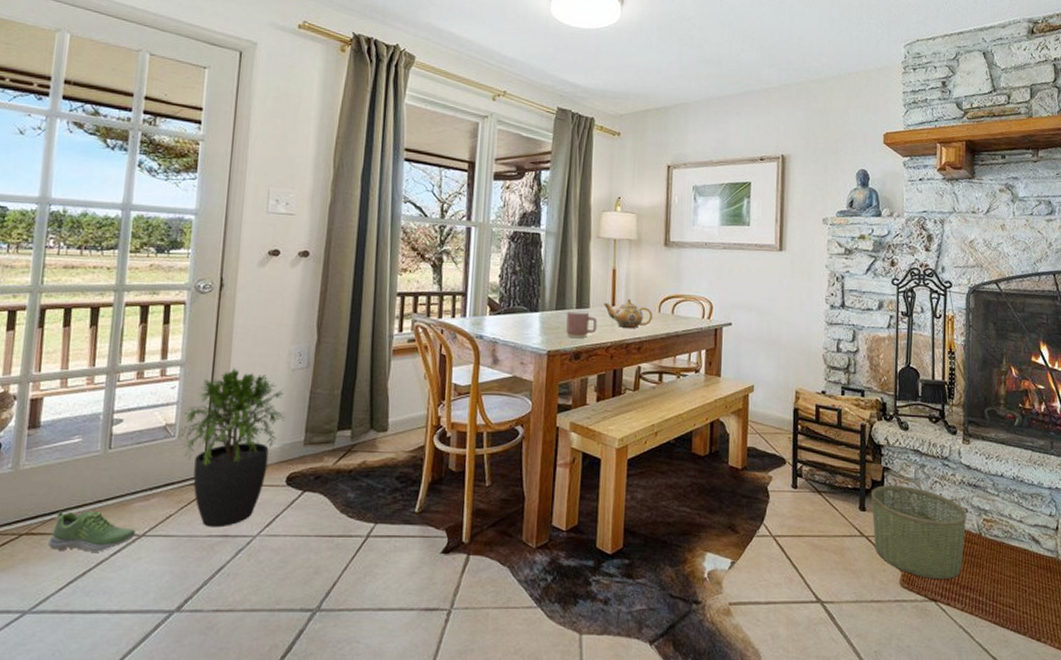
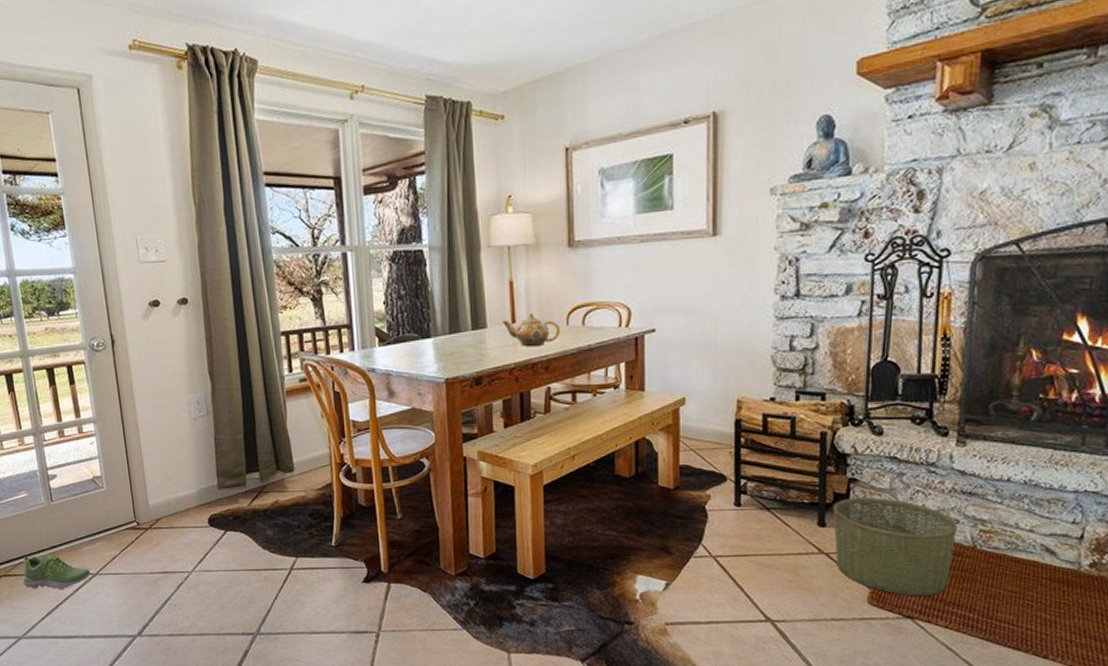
potted plant: present [176,368,286,528] -> none [104,421,197,566]
mug: present [565,310,598,338] -> none [461,331,498,362]

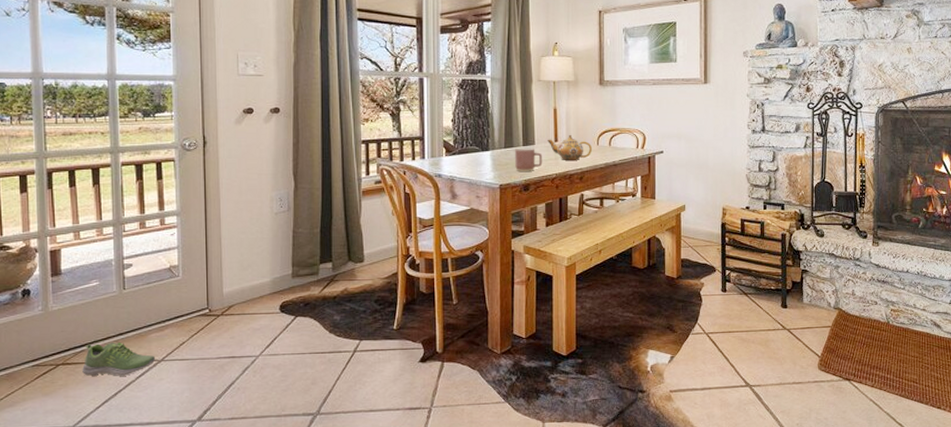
mug: none [461,331,498,362] -> present [514,147,543,171]
basket: present [832,498,958,596] -> none [791,285,877,363]

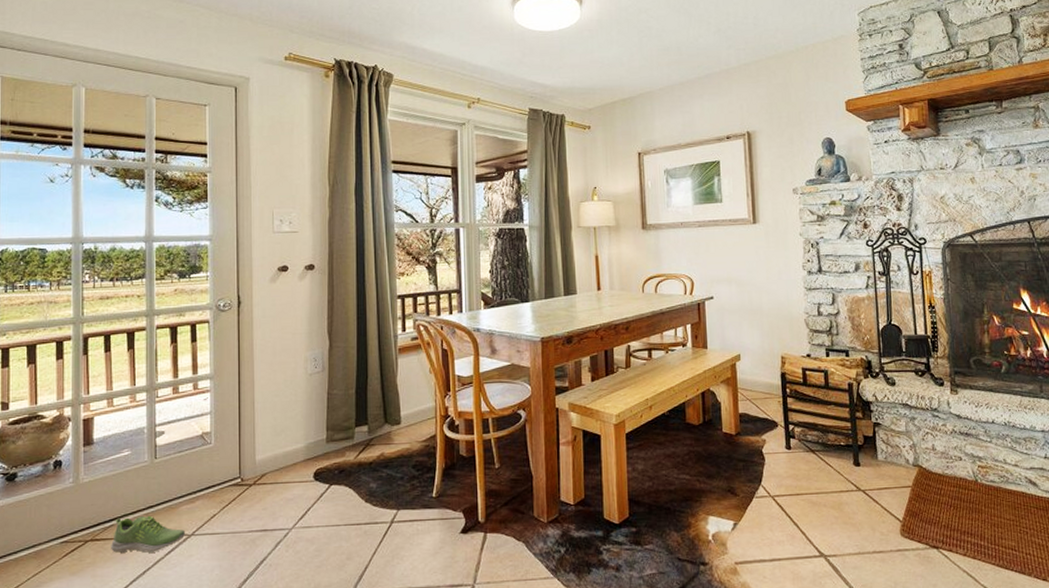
mug: present [514,147,543,171] -> none [555,297,586,323]
teapot: present [548,135,593,160] -> none [590,283,638,310]

